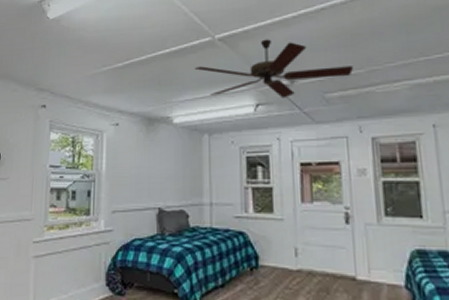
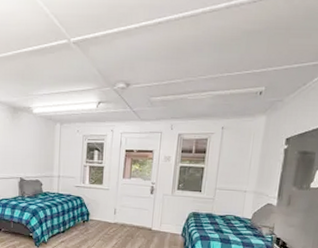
ceiling fan: present [195,39,353,99] -> none [53,46,175,99]

